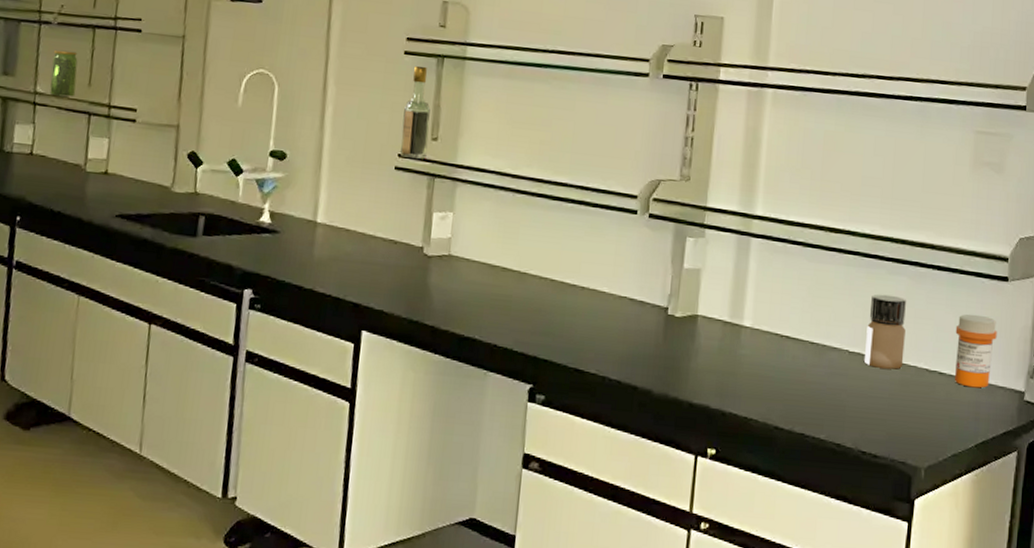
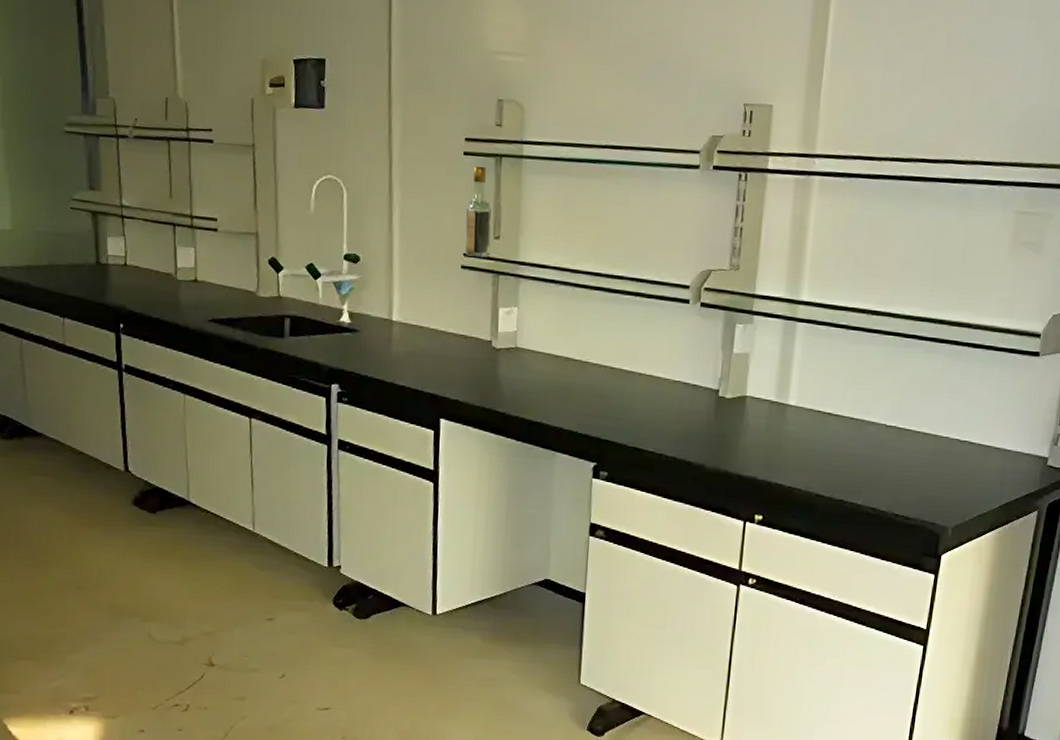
jar: present [49,50,78,97] -> none [133,163,159,209]
bottle: present [863,294,906,370] -> none [899,371,942,441]
medicine bottle: present [954,314,997,389] -> none [983,387,1026,456]

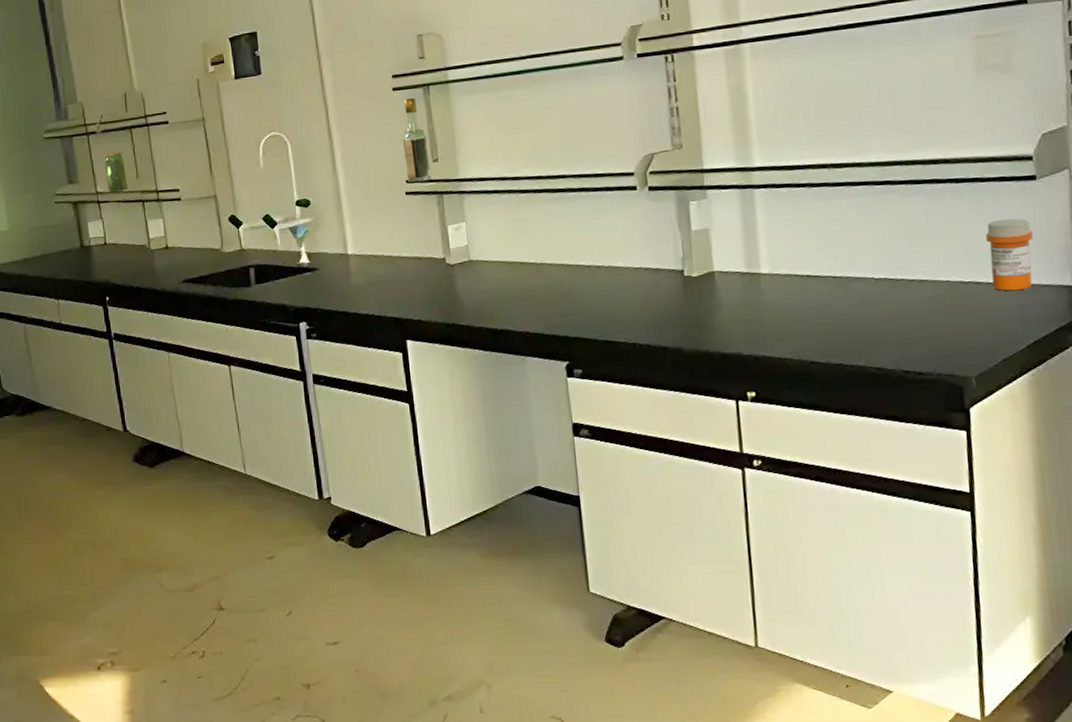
jar: none [133,163,159,209] -> present [103,152,129,192]
medicine bottle: none [983,387,1026,456] -> present [985,218,1033,292]

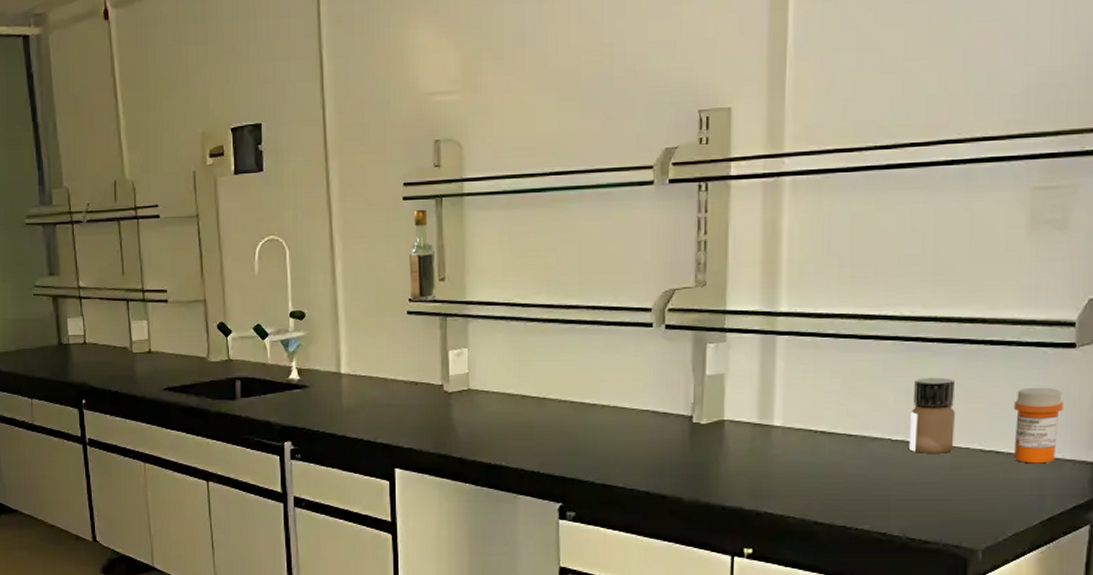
jar: present [103,152,129,192] -> none [87,245,113,288]
bottle: none [889,216,935,289] -> present [908,377,955,453]

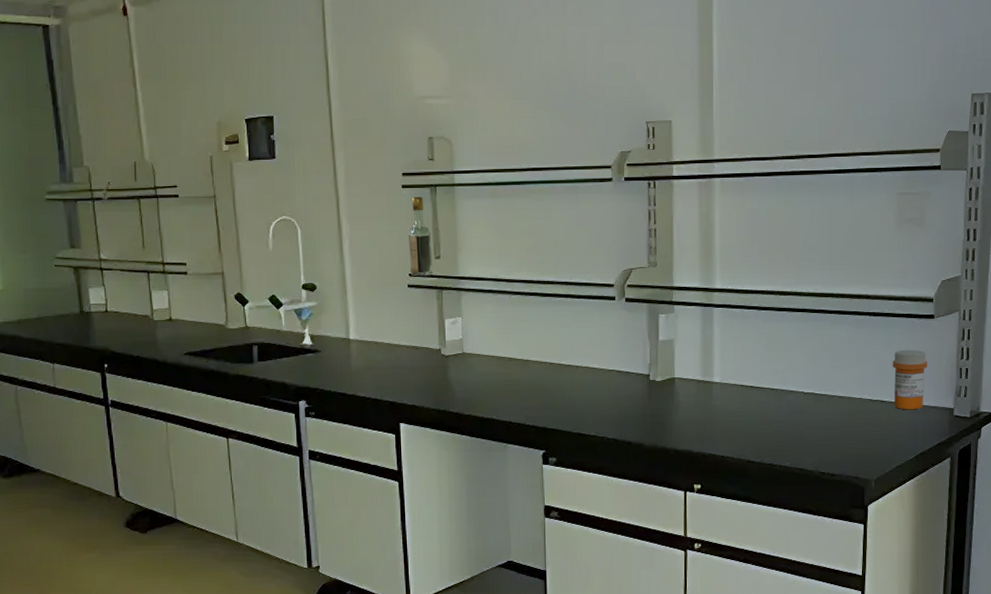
bottle: present [908,377,955,453] -> none [817,342,850,403]

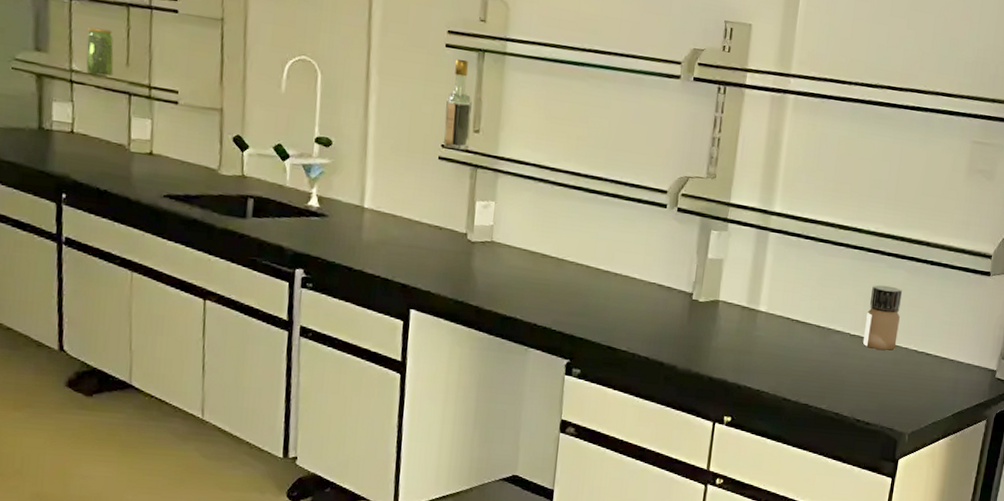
jar: none [108,221,134,260] -> present [85,27,114,76]
bottle: none [817,342,850,403] -> present [862,284,902,350]
medicine bottle: present [892,349,928,410] -> none [938,303,978,367]

